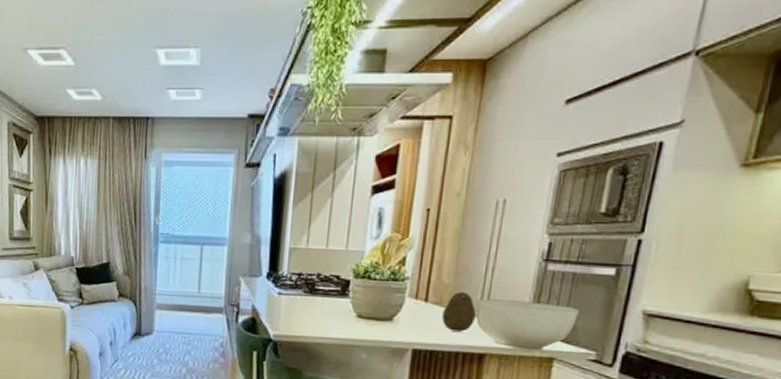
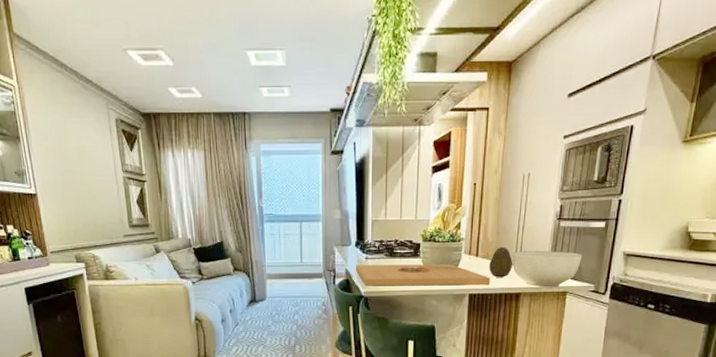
platter: none [264,301,444,339] -> present [355,264,491,286]

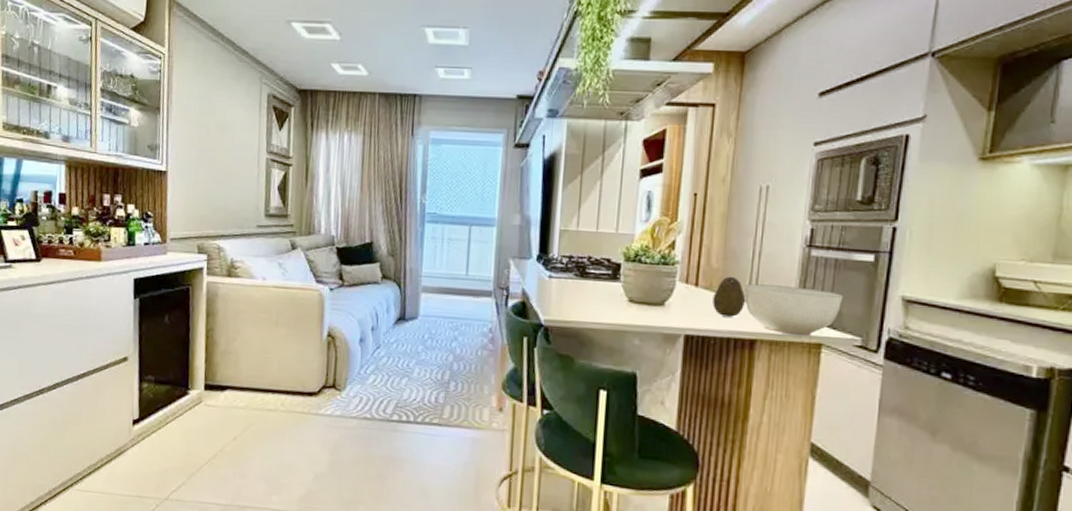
platter: present [355,264,491,286] -> none [534,284,715,324]

